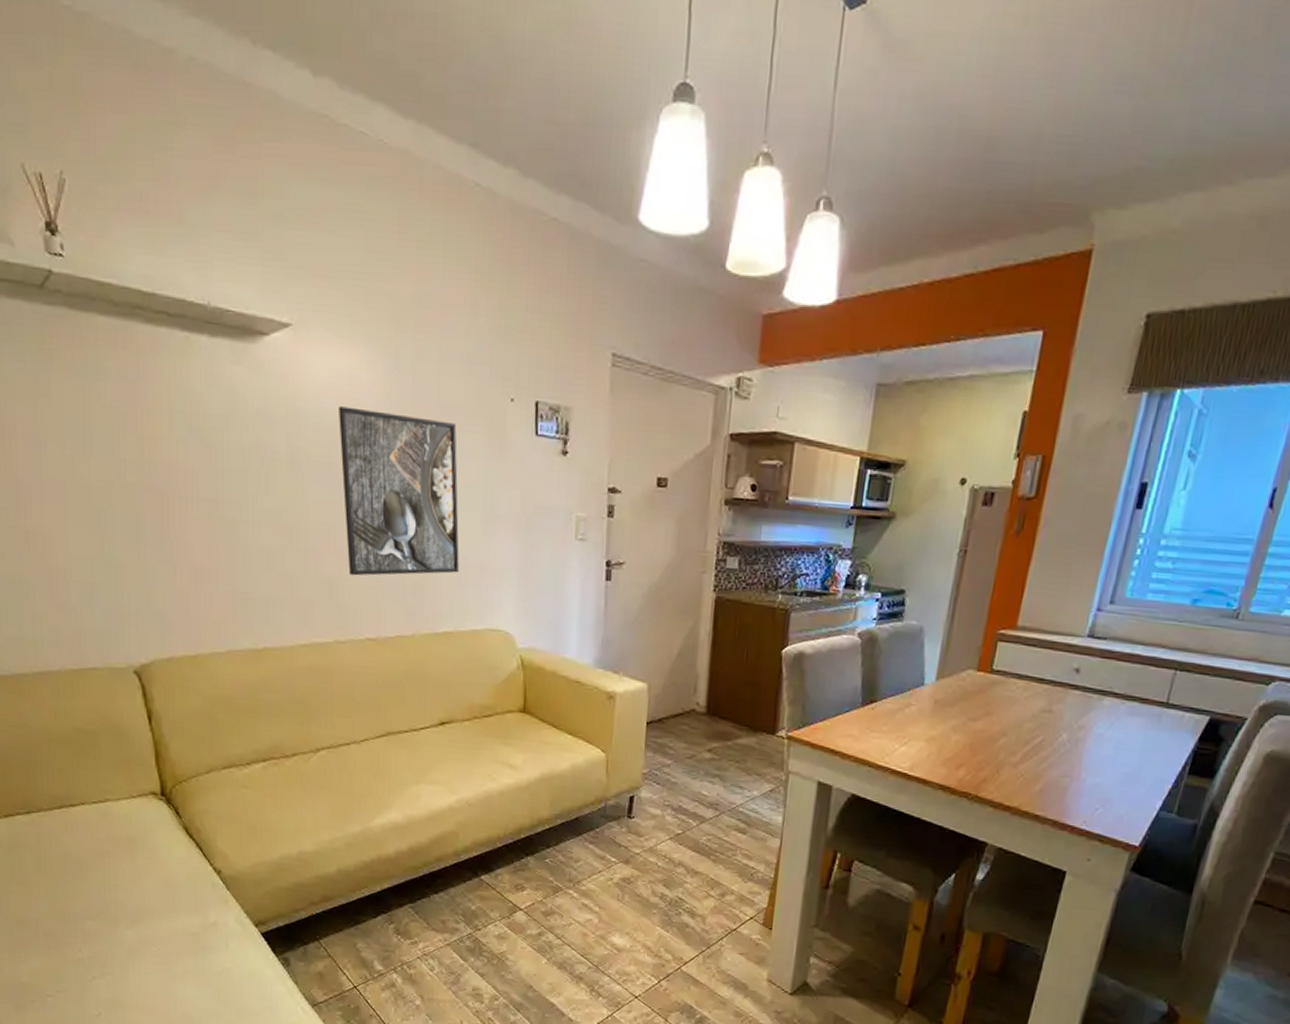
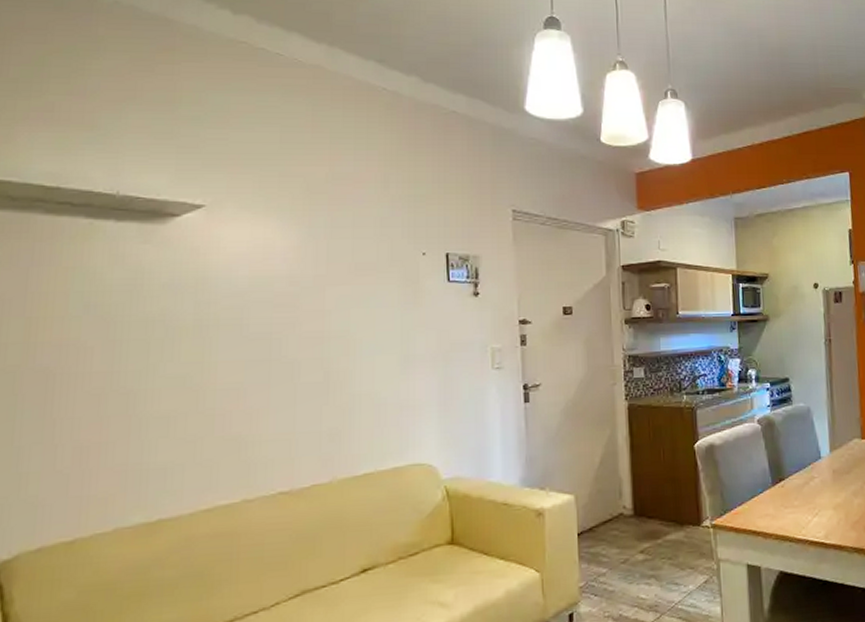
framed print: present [339,406,459,576] -> none [251,272,378,431]

